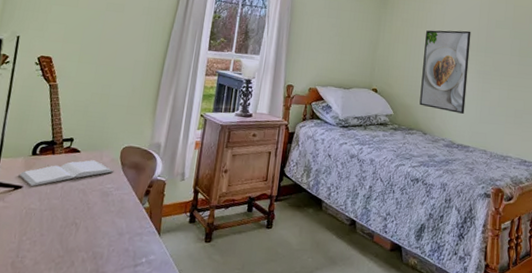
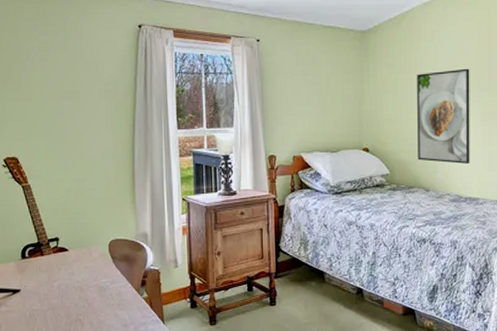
book: present [18,160,114,187] -> none [14,257,106,290]

